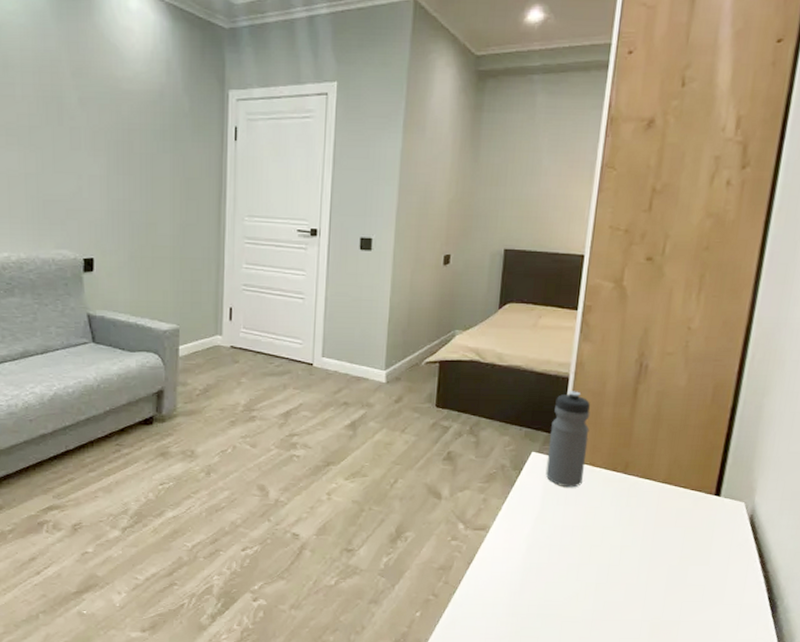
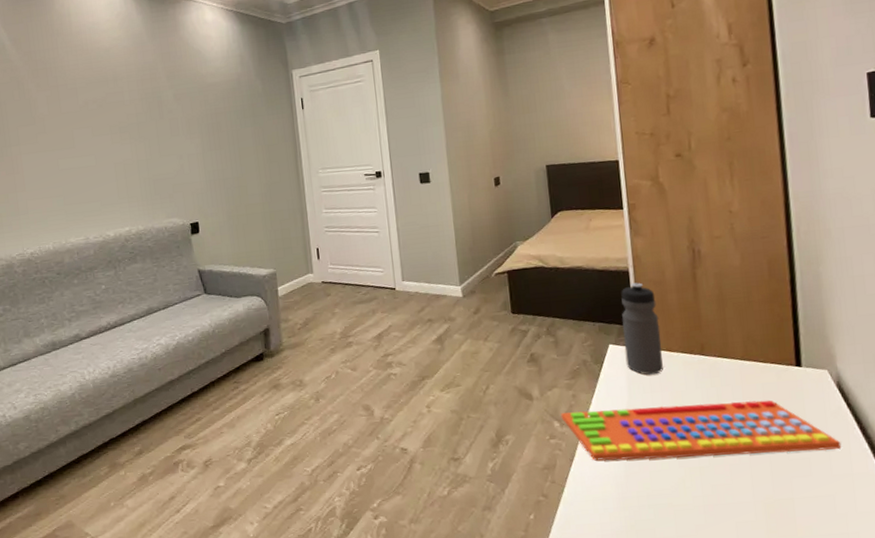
keyboard: none [467,516,739,579] -> present [561,400,842,461]

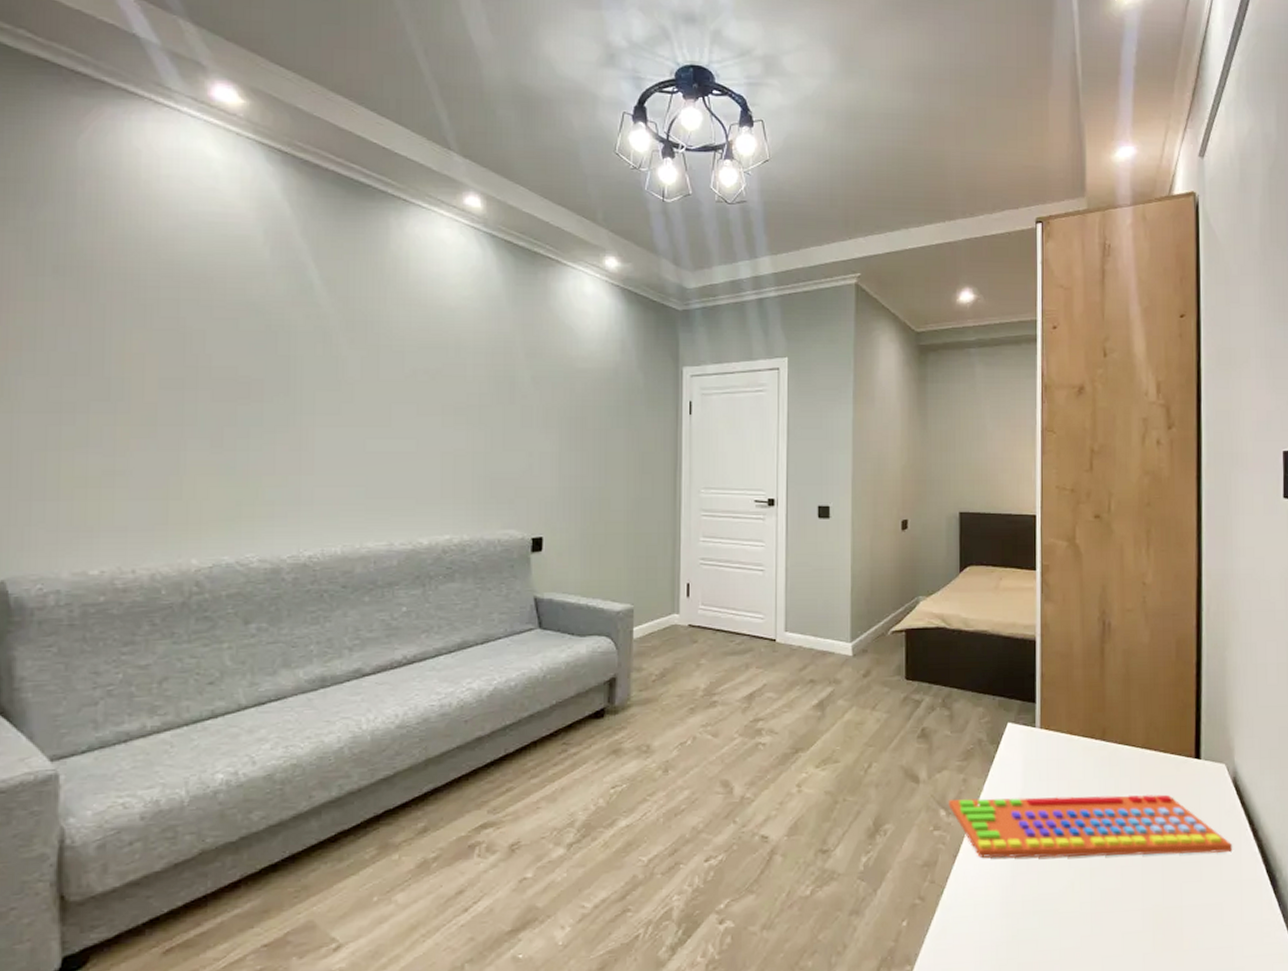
water bottle: present [621,282,663,375] -> none [1023,654,1063,760]

